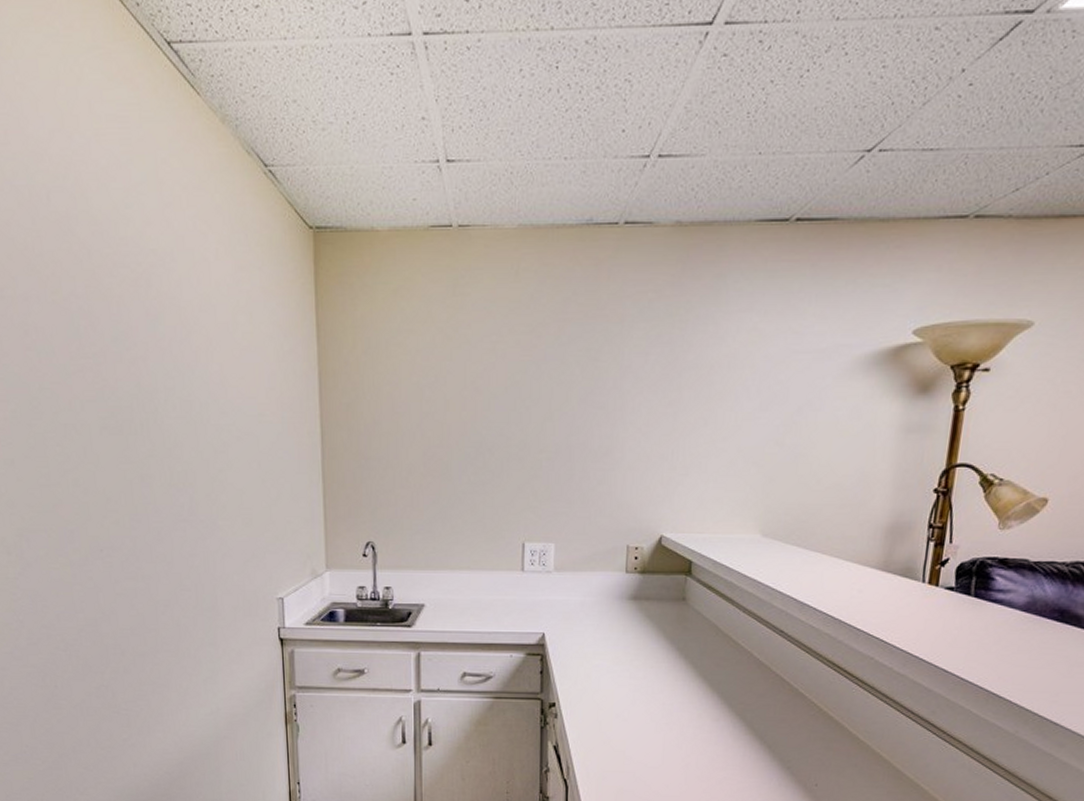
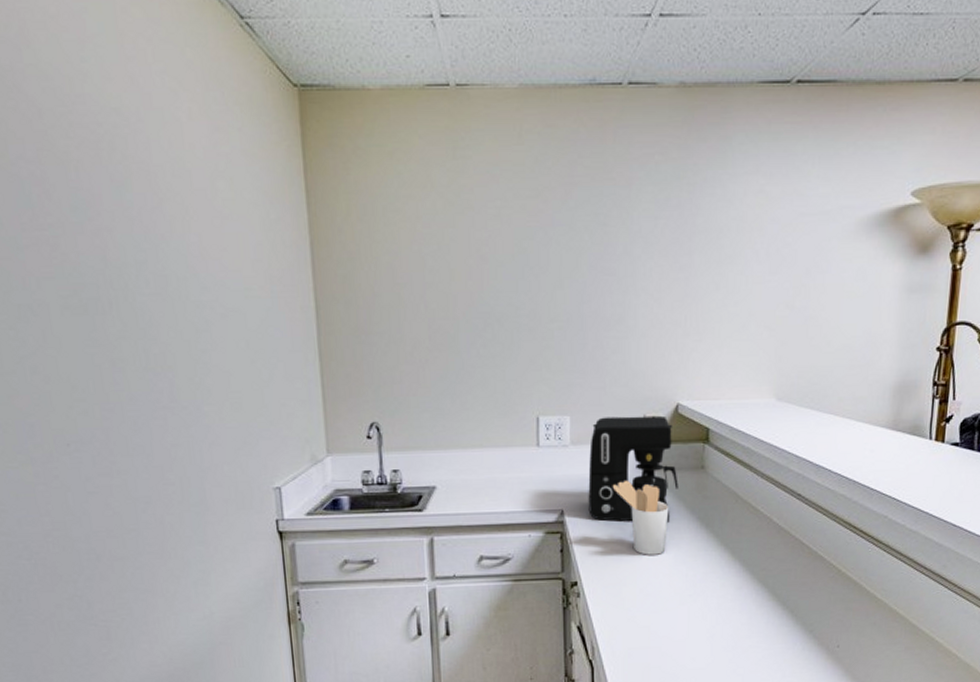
coffee maker: none [569,545,659,651] -> present [588,415,678,522]
utensil holder: none [593,608,649,682] -> present [612,481,669,555]

